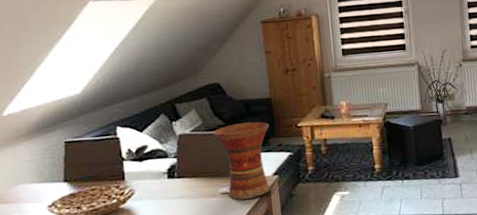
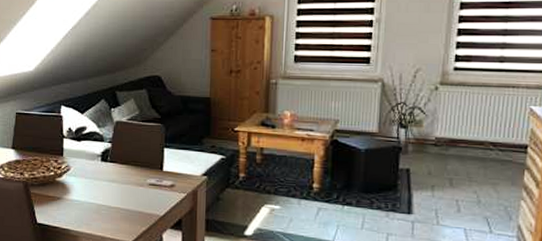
vase: present [213,121,270,200] -> none [149,118,205,195]

